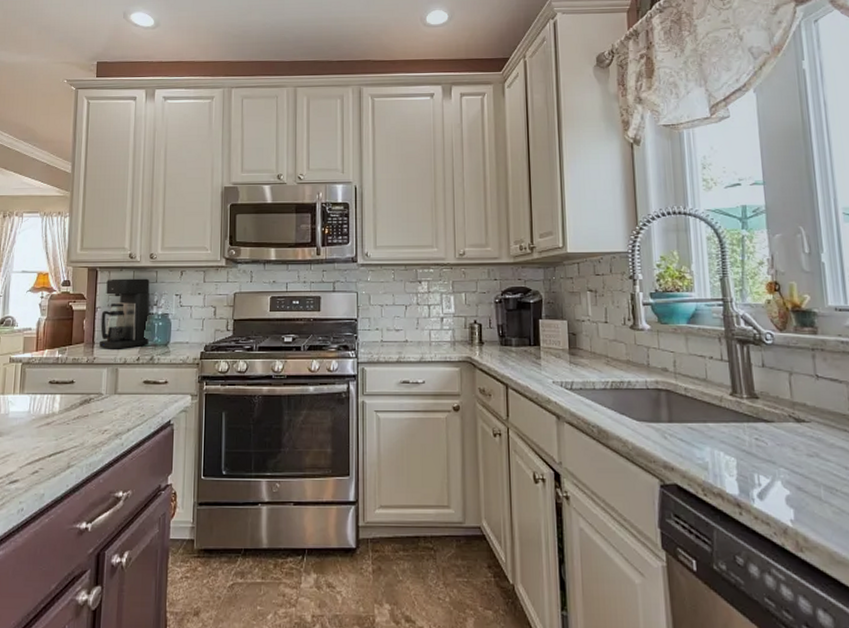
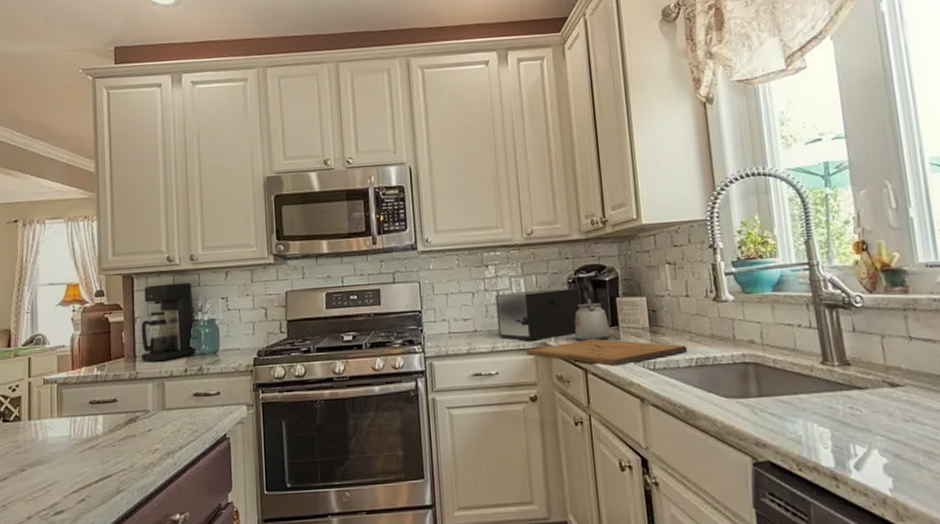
toaster: none [426,307,506,354] -> present [495,288,582,341]
cutting board: none [452,355,604,384] -> present [526,338,688,367]
kettle: none [498,304,533,358] -> present [574,283,611,342]

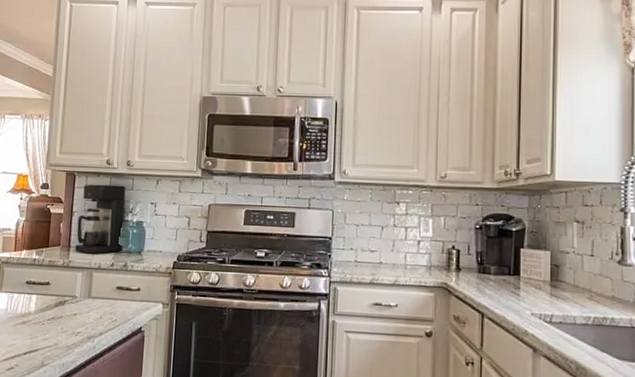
toaster: present [495,288,582,341] -> none [402,230,486,280]
cutting board: present [526,338,688,367] -> none [427,284,586,315]
kettle: present [574,283,611,342] -> none [475,231,512,288]

